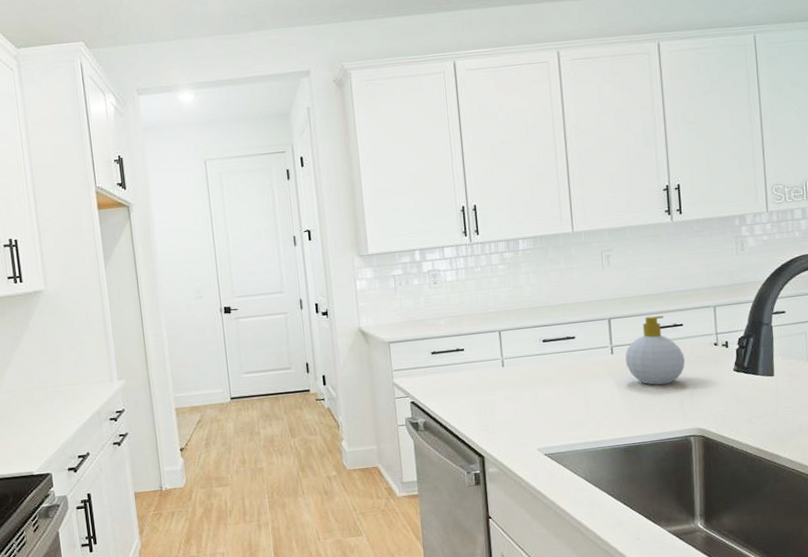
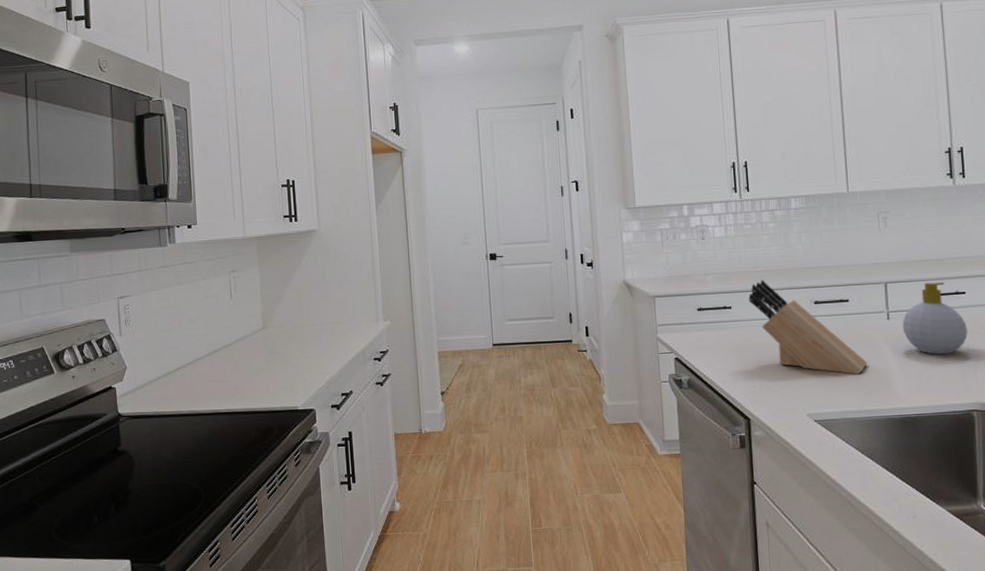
knife block: none [480,321,593,408] -> present [748,280,867,374]

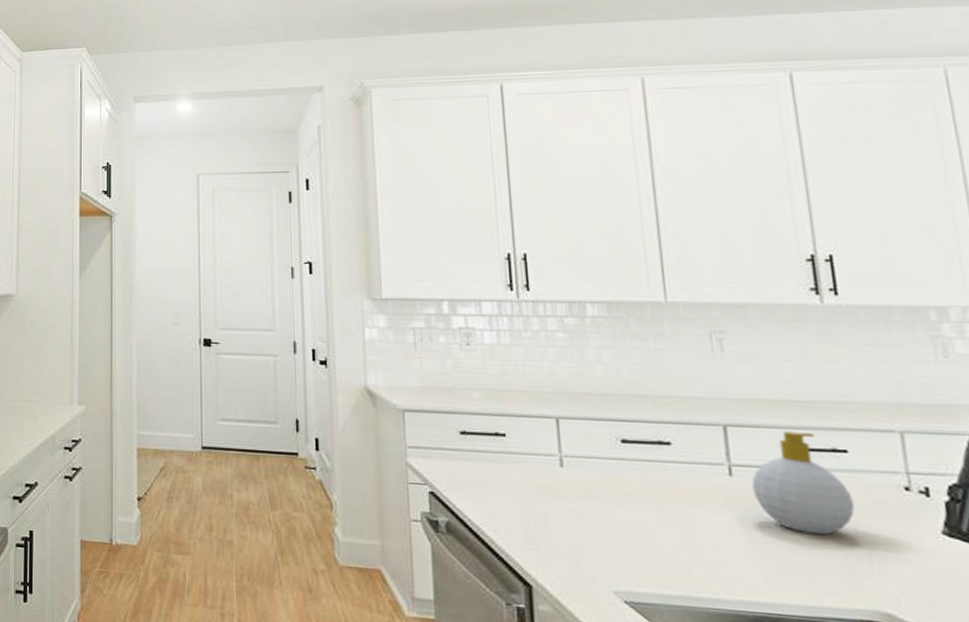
knife block: present [748,280,867,374] -> none [528,403,701,545]

